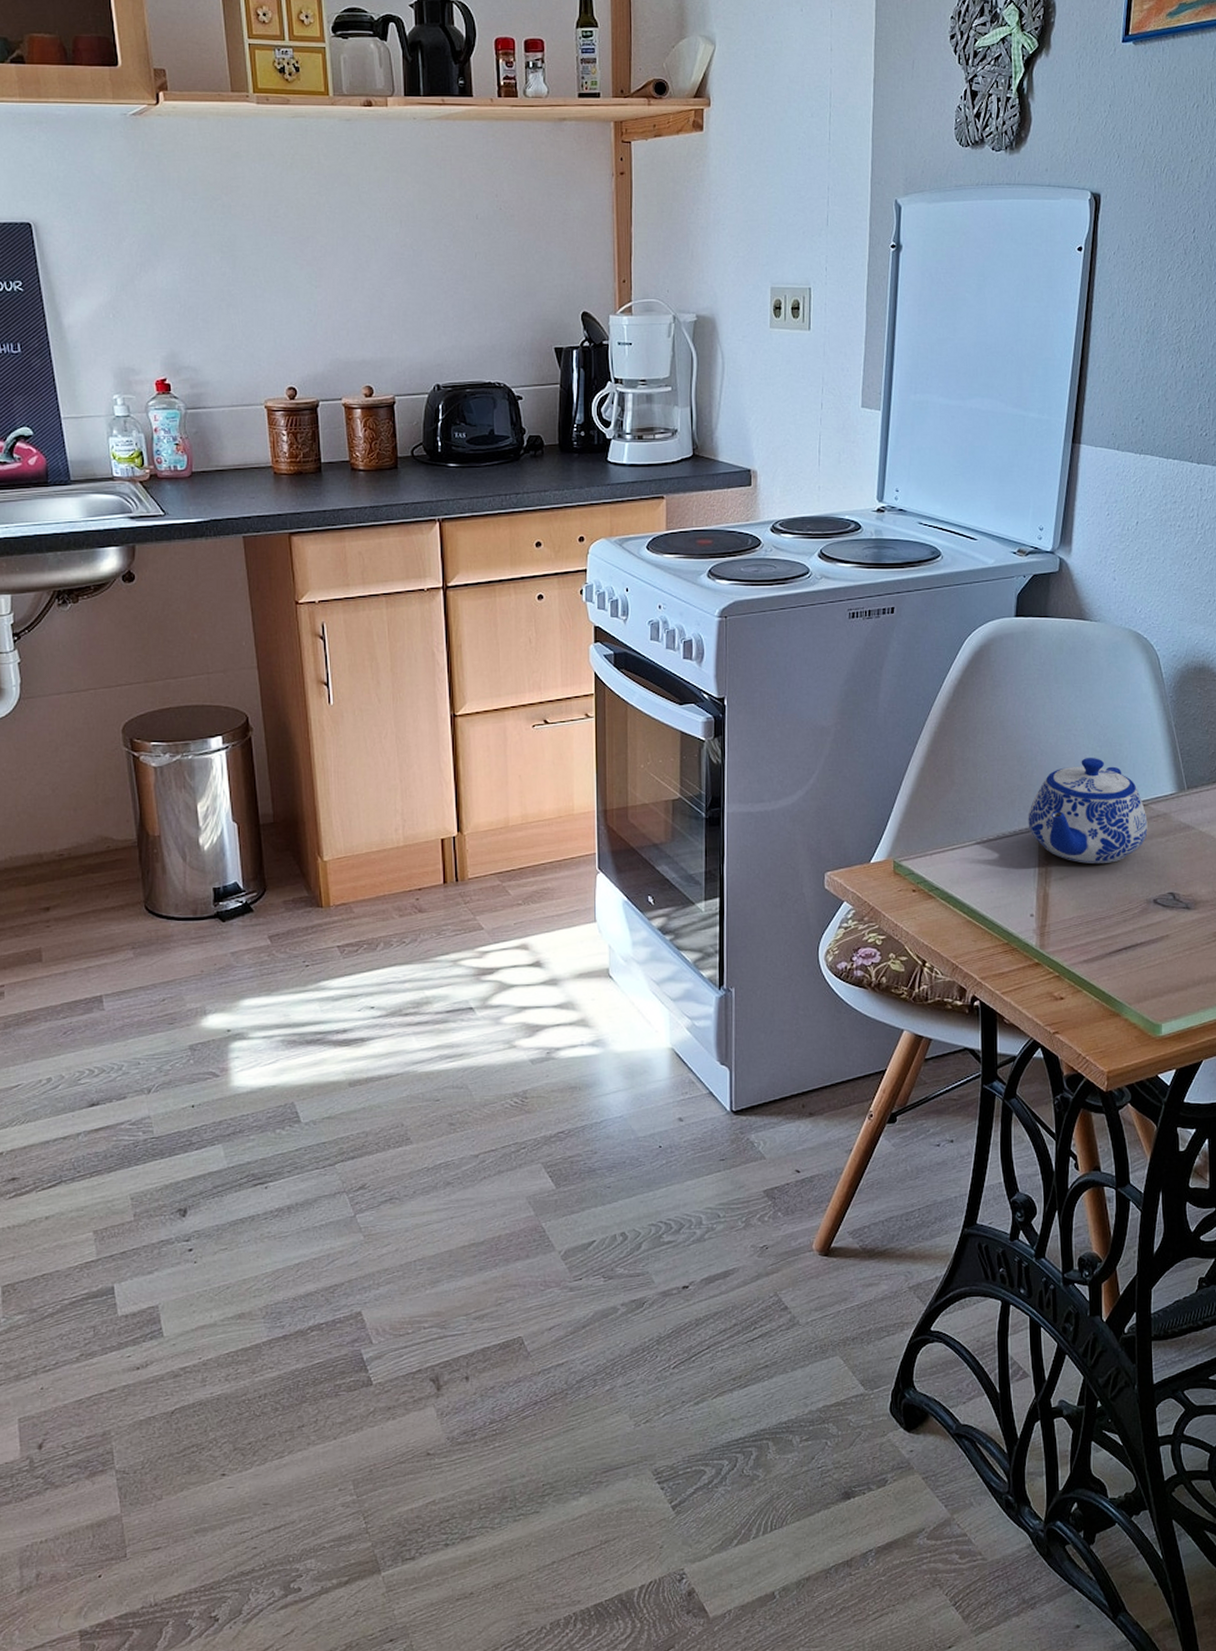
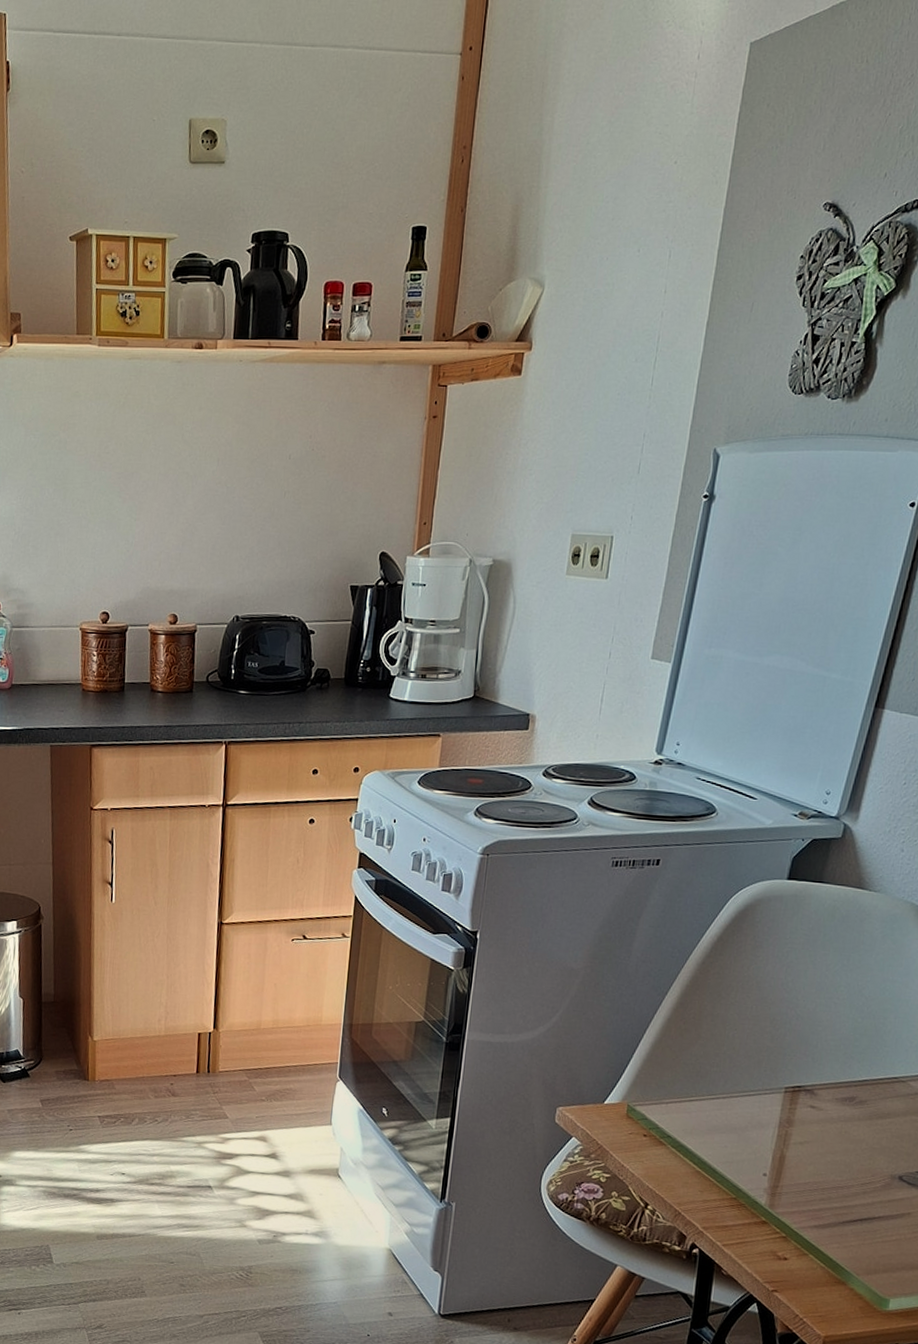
teapot: present [1028,758,1148,865] -> none [773,1027,904,1135]

